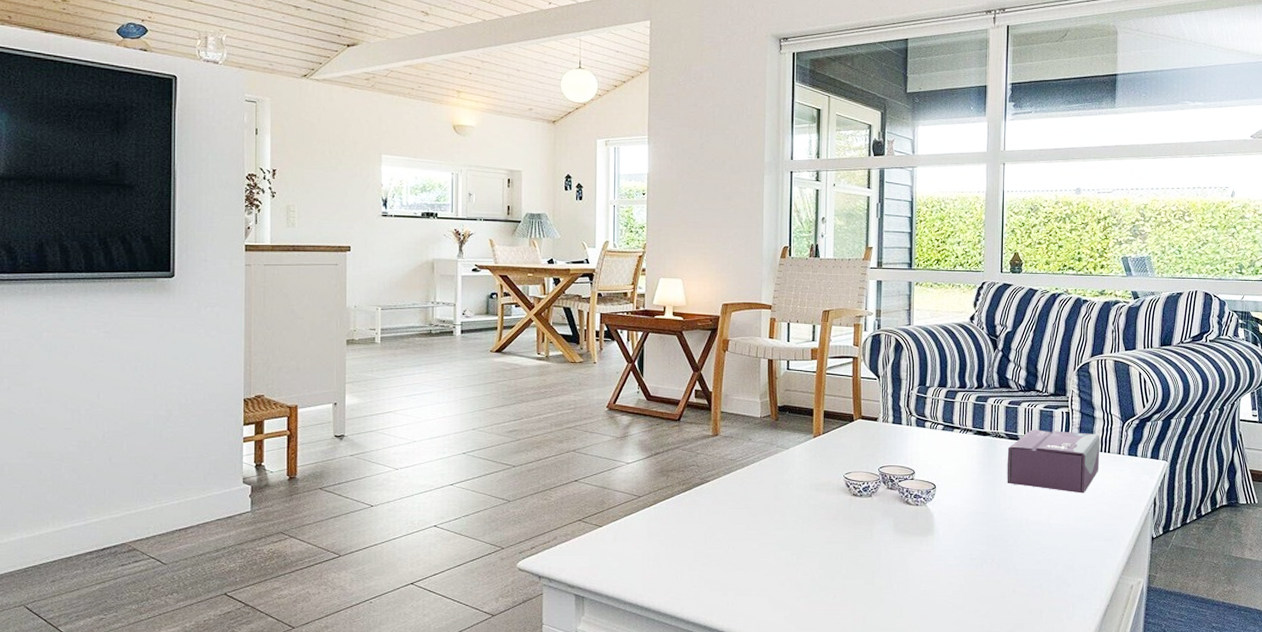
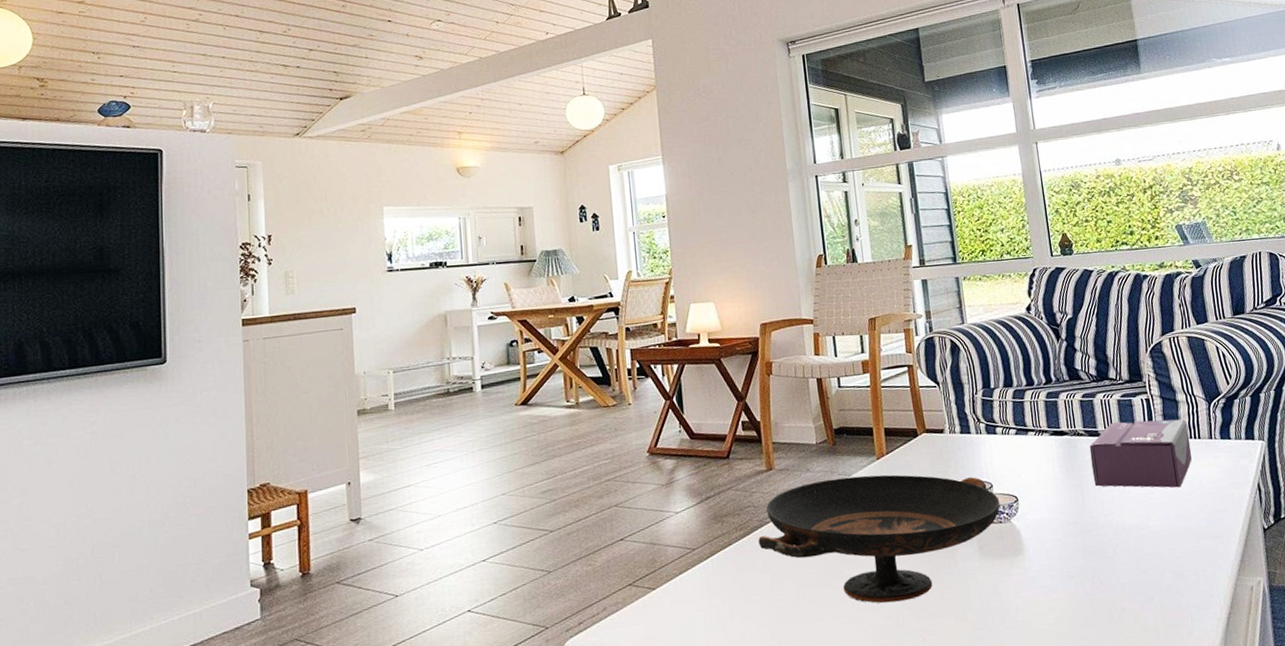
decorative bowl: none [698,450,919,562] -> present [758,474,1000,603]

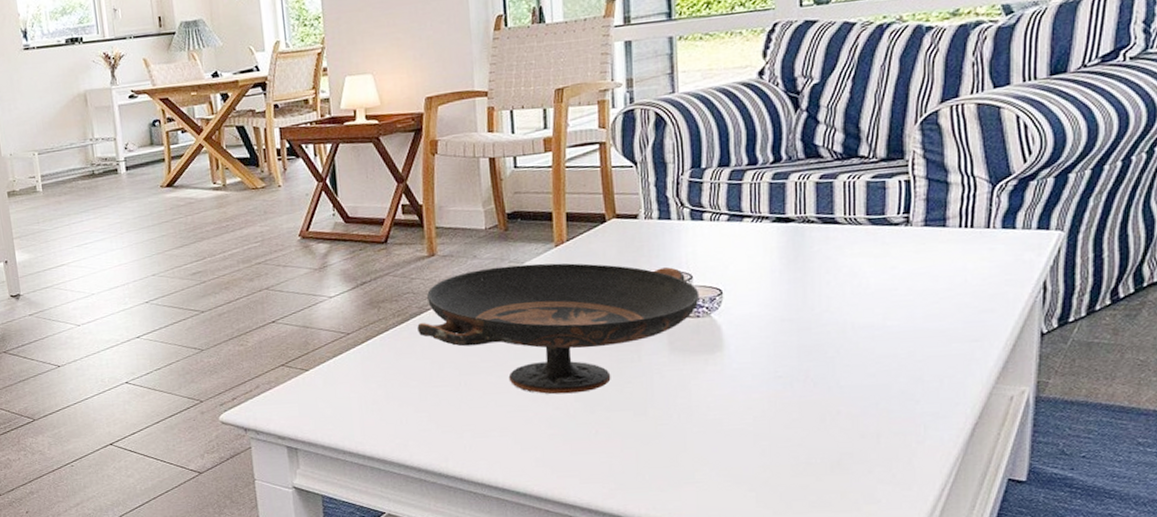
tissue box: present [1089,419,1193,488] -> none [821,204,958,284]

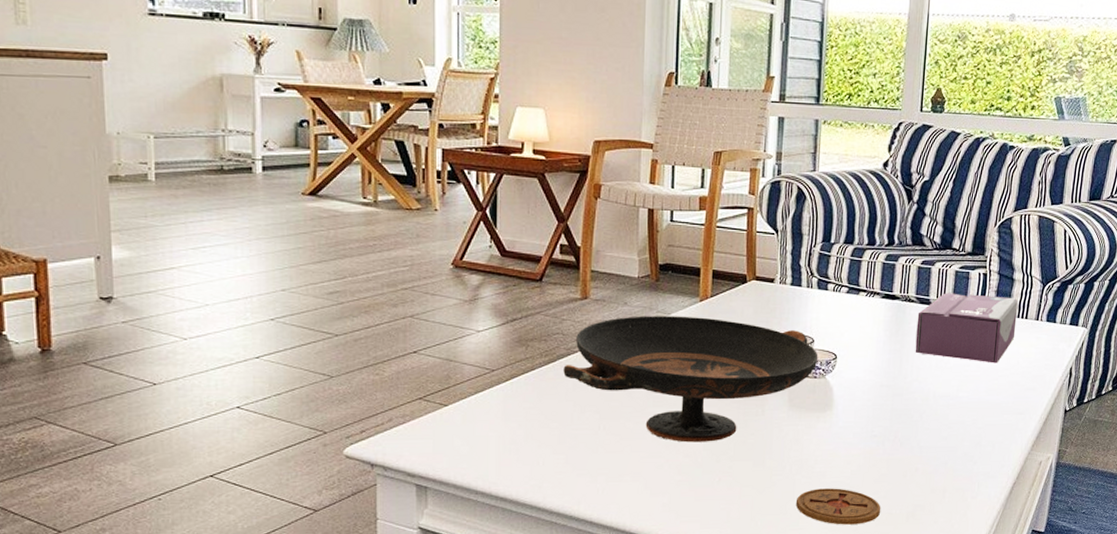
coaster: none [688,436,797,477] -> present [795,488,881,525]
tissue box: none [821,204,958,284] -> present [915,293,1018,363]

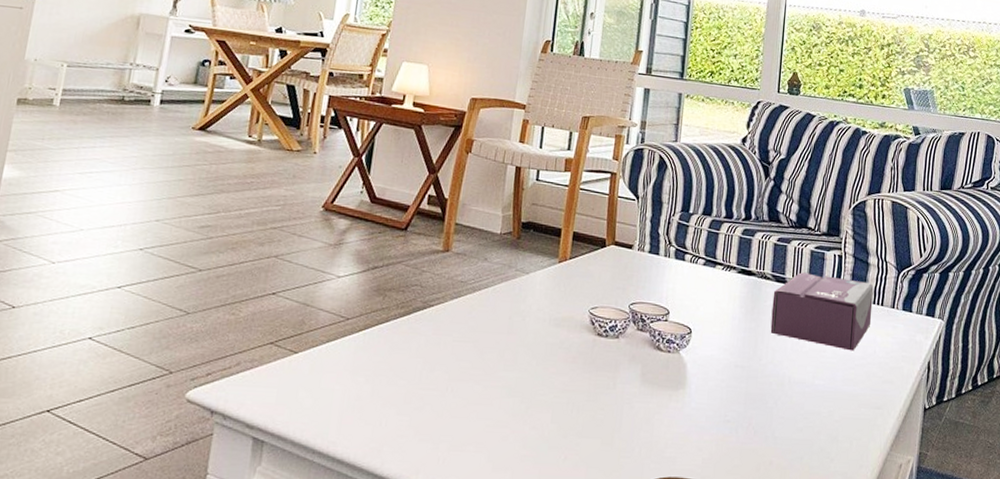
decorative bowl: present [563,316,818,443] -> none [417,273,673,414]

